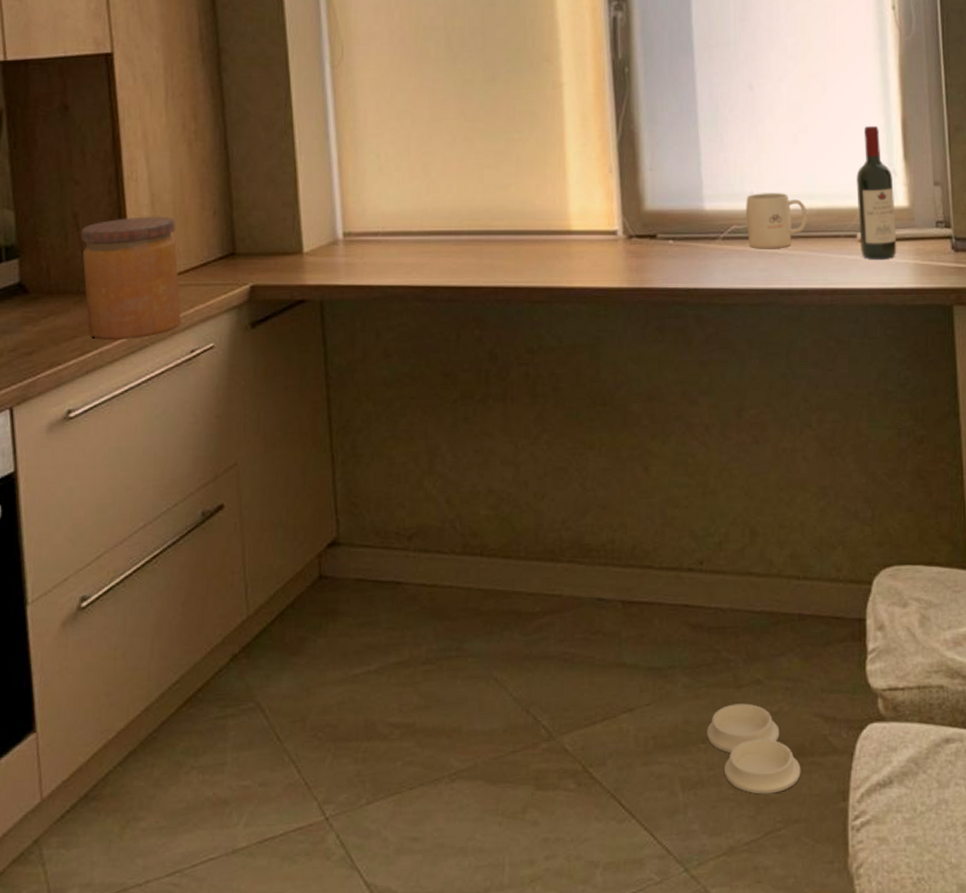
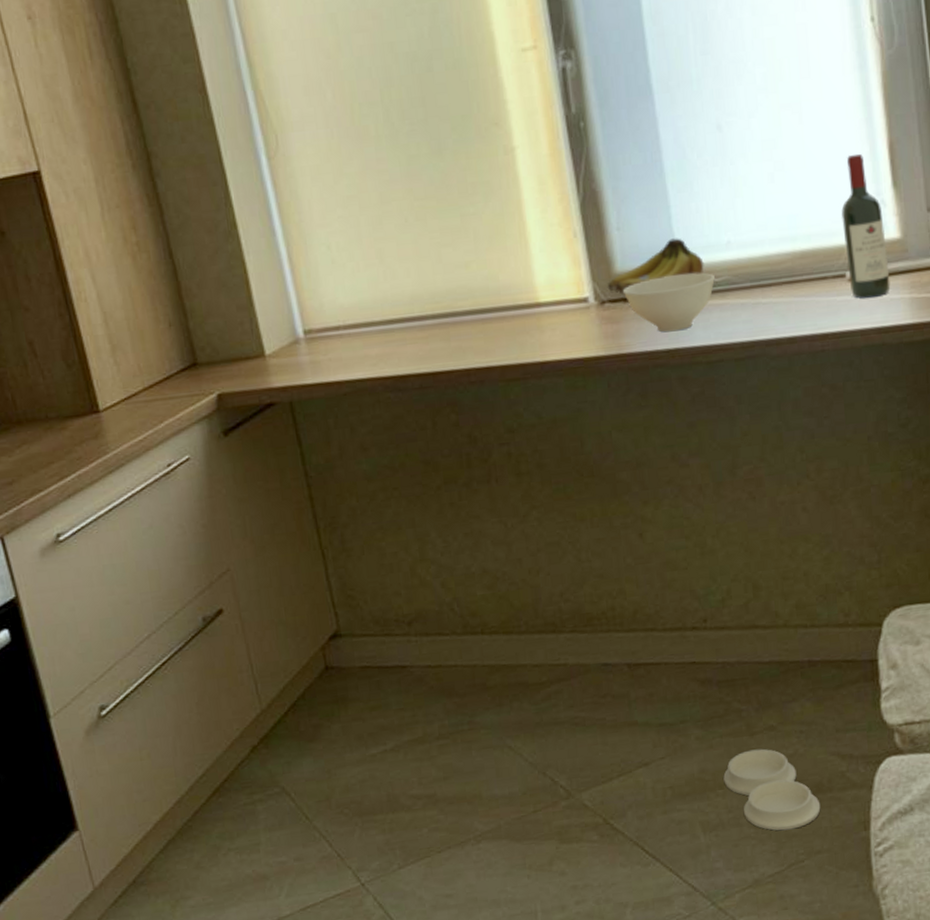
jar: present [81,216,181,341] -> none [39,333,154,464]
fruit: none [636,184,727,230] -> present [607,238,704,294]
bowl: none [649,219,737,272] -> present [622,272,716,333]
mug: present [746,193,808,249] -> none [723,238,791,300]

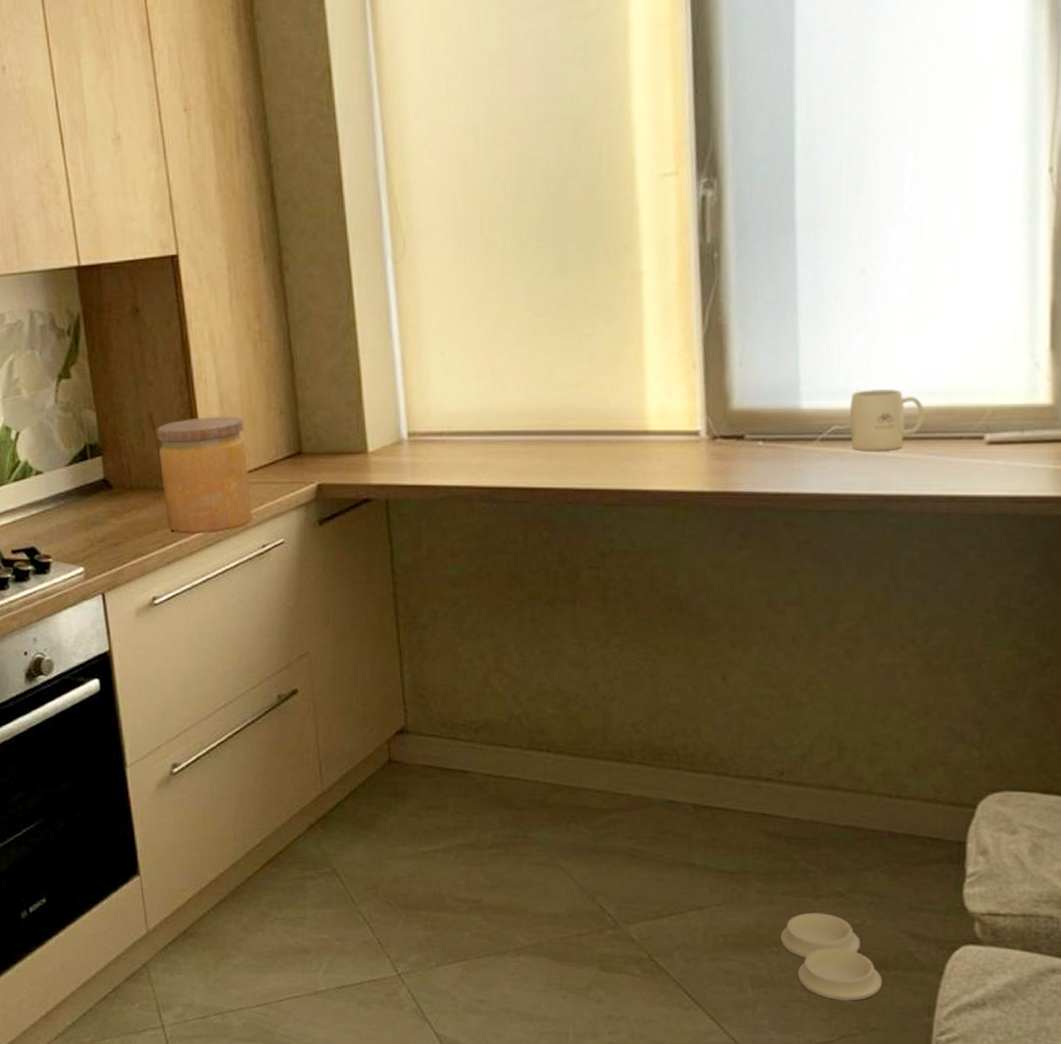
jar: none [39,333,154,464] -> present [157,416,252,535]
fruit: present [607,238,704,294] -> none [721,380,828,431]
bowl: present [622,272,716,333] -> none [736,418,839,475]
mug: none [723,238,791,300] -> present [849,390,925,452]
wine bottle: present [841,153,891,298] -> none [987,311,1035,464]

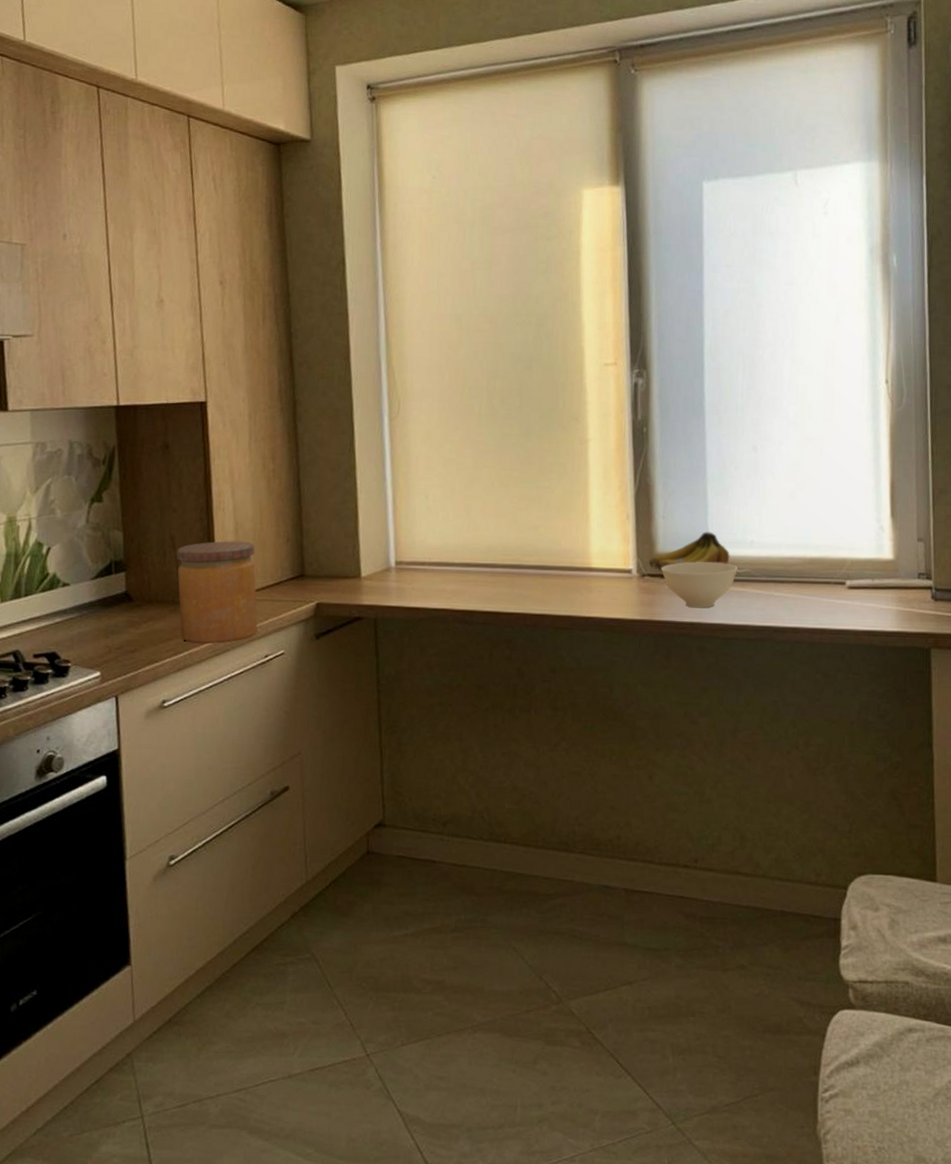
fruit: none [721,380,828,431] -> present [648,532,730,571]
bowl: none [736,418,839,475] -> present [660,561,738,608]
pet bowl: present [780,912,883,1001] -> none [695,984,778,1064]
mug: present [849,390,925,452] -> none [746,542,802,592]

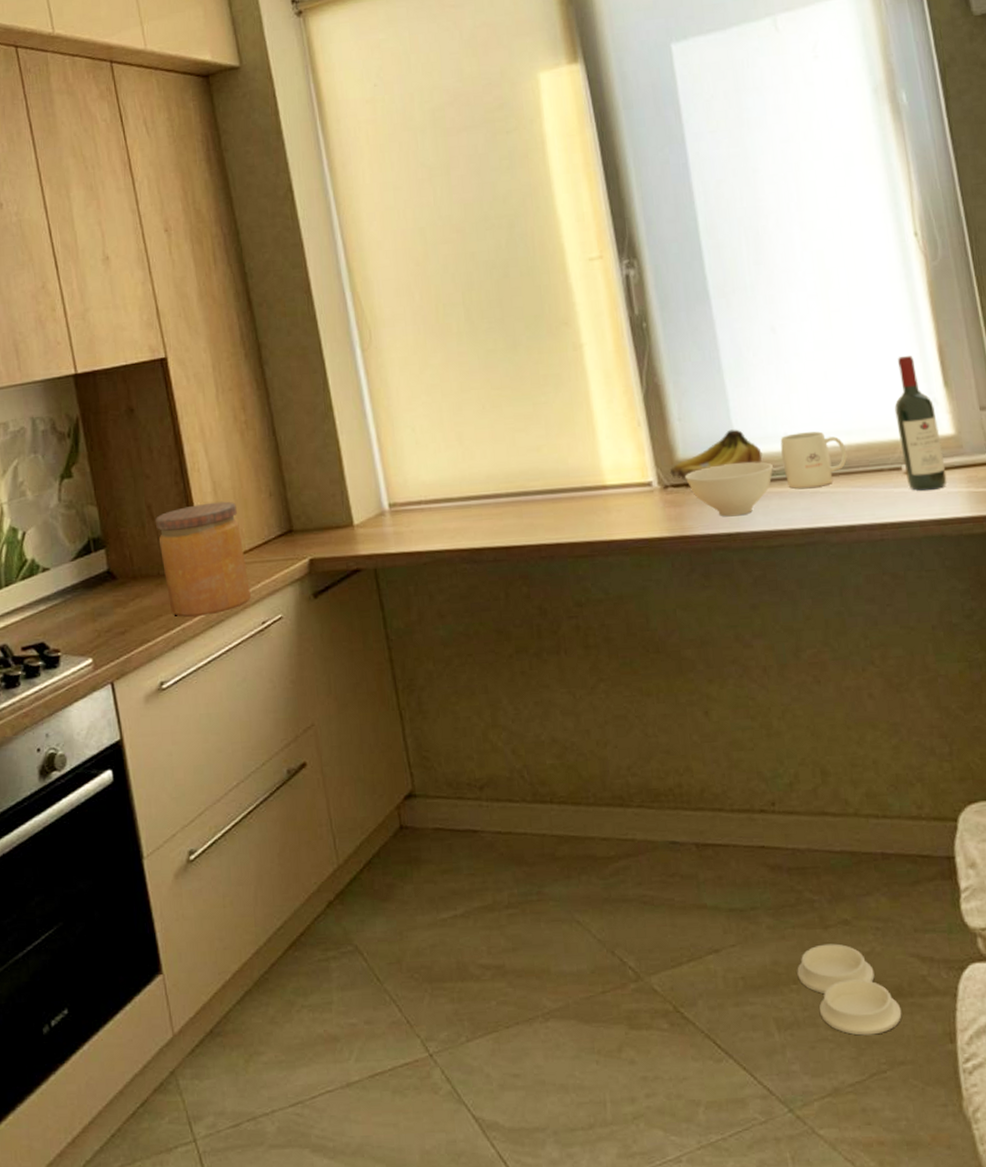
pet bowl: none [695,984,778,1064] -> present [797,943,902,1036]
mug: none [746,542,802,592] -> present [780,431,847,489]
wine bottle: none [847,486,882,605] -> present [894,355,947,491]

